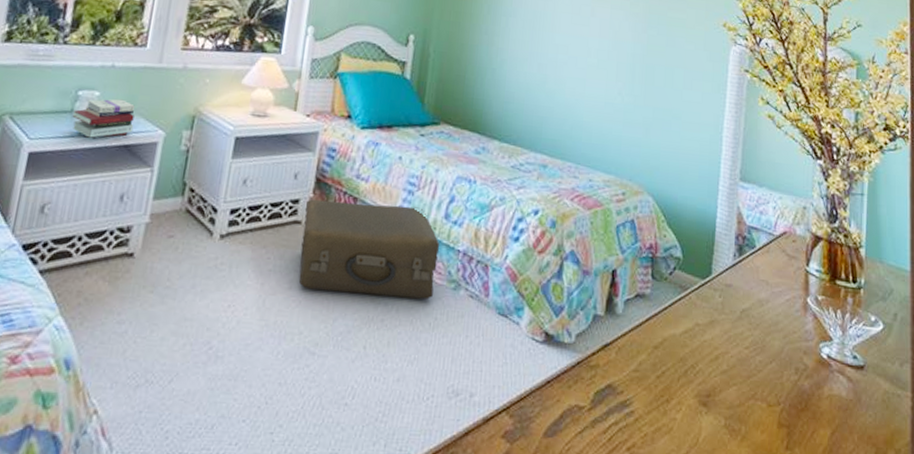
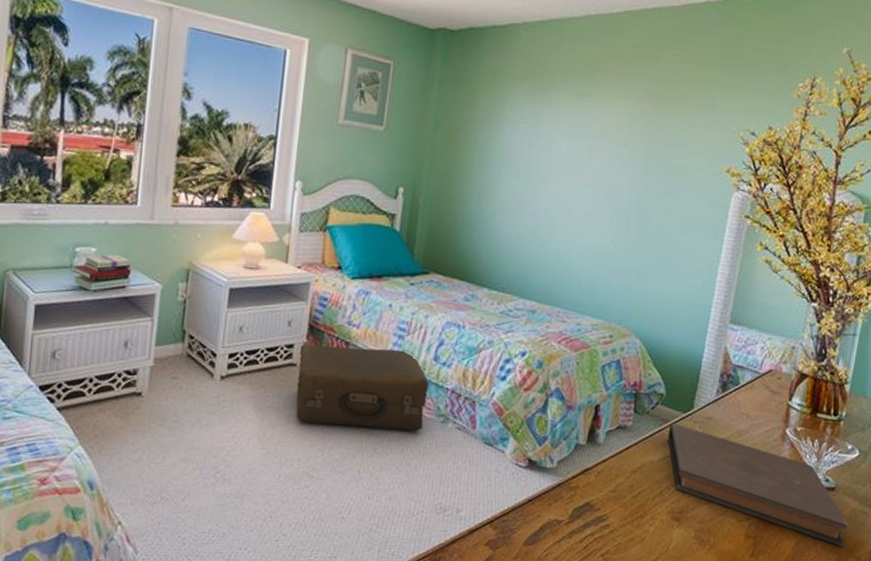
book: none [688,290,884,437] -> present [667,422,849,547]

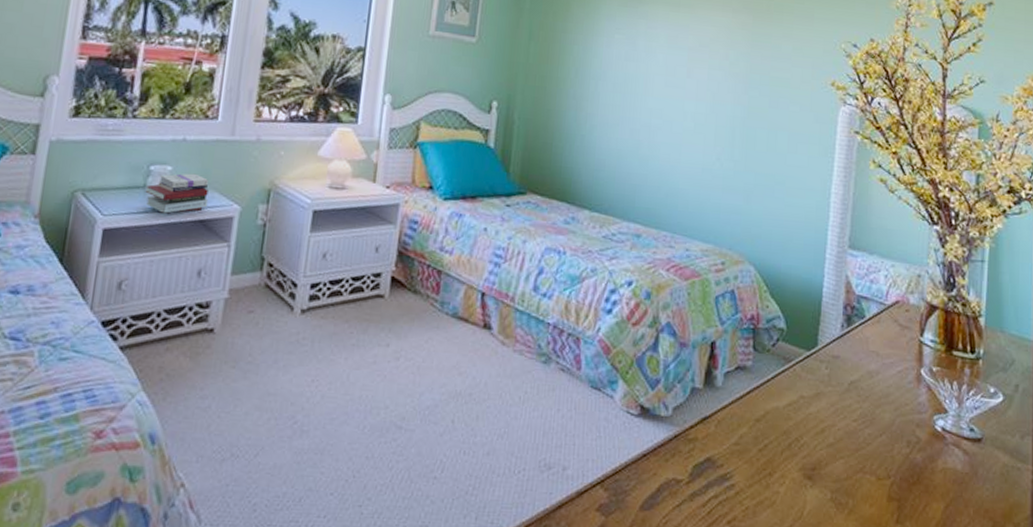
suitcase: present [296,343,430,431] -> none [383,272,529,373]
book: present [667,422,849,547] -> none [792,362,1002,511]

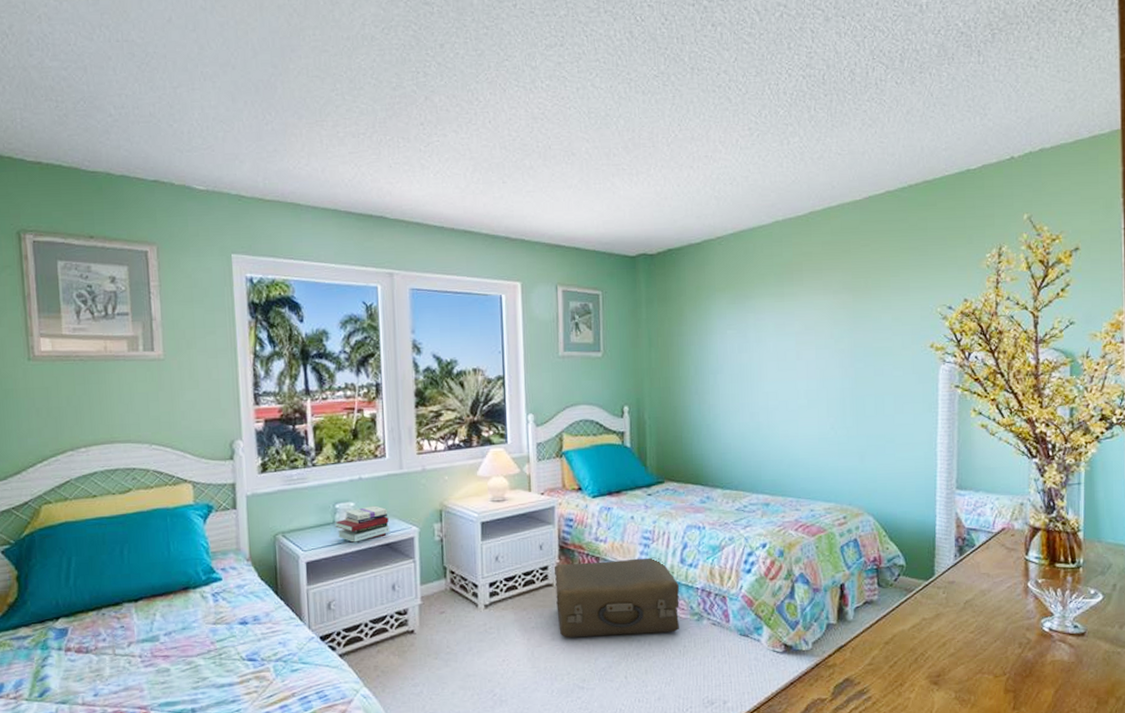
suitcase: none [383,272,529,373] -> present [553,557,680,638]

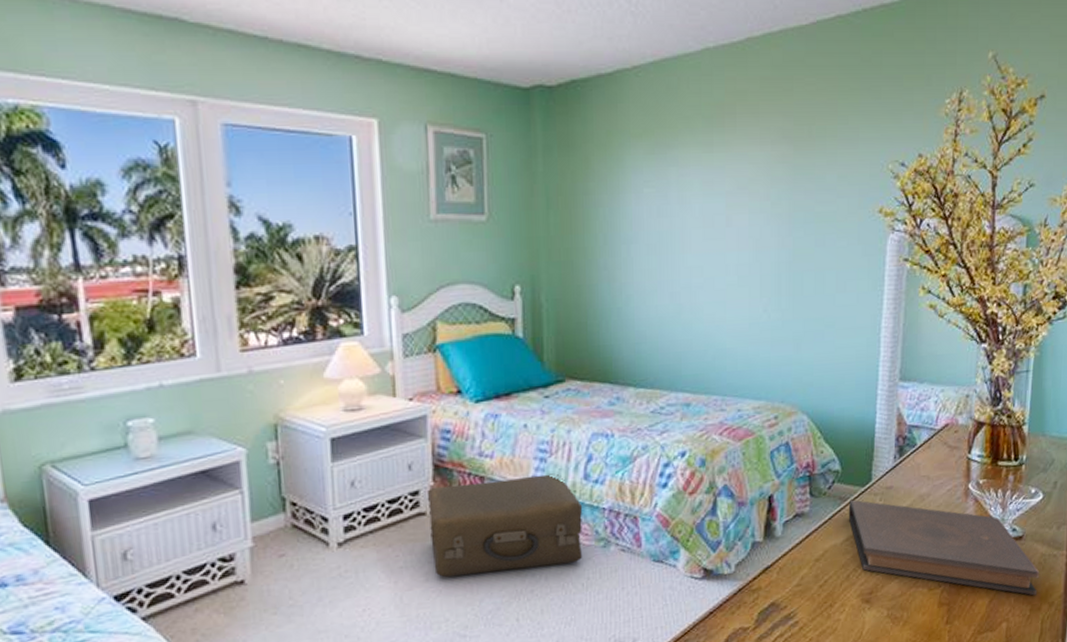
books: present [335,505,391,543] -> none [127,421,207,471]
book: none [914,591,1105,689] -> present [848,499,1040,596]

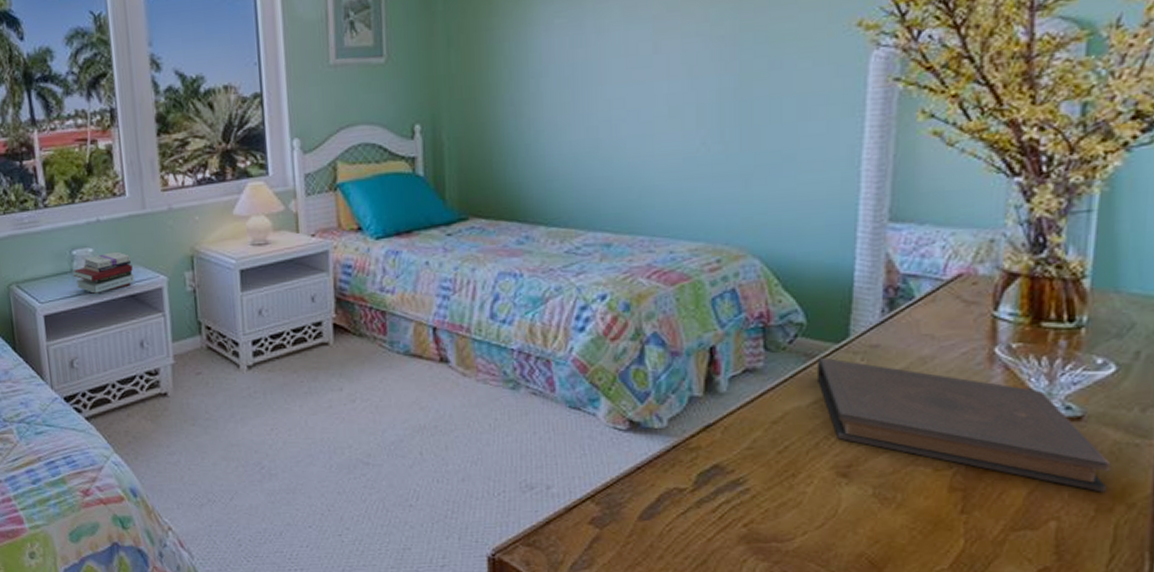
books: none [127,421,207,471] -> present [73,251,135,294]
suitcase: present [426,473,583,578] -> none [329,311,490,406]

